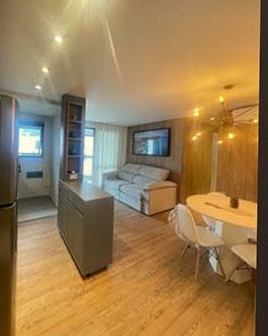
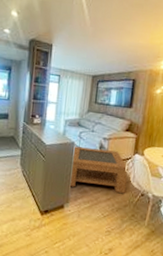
coffee table: none [110,201,172,247] -> present [68,146,128,193]

